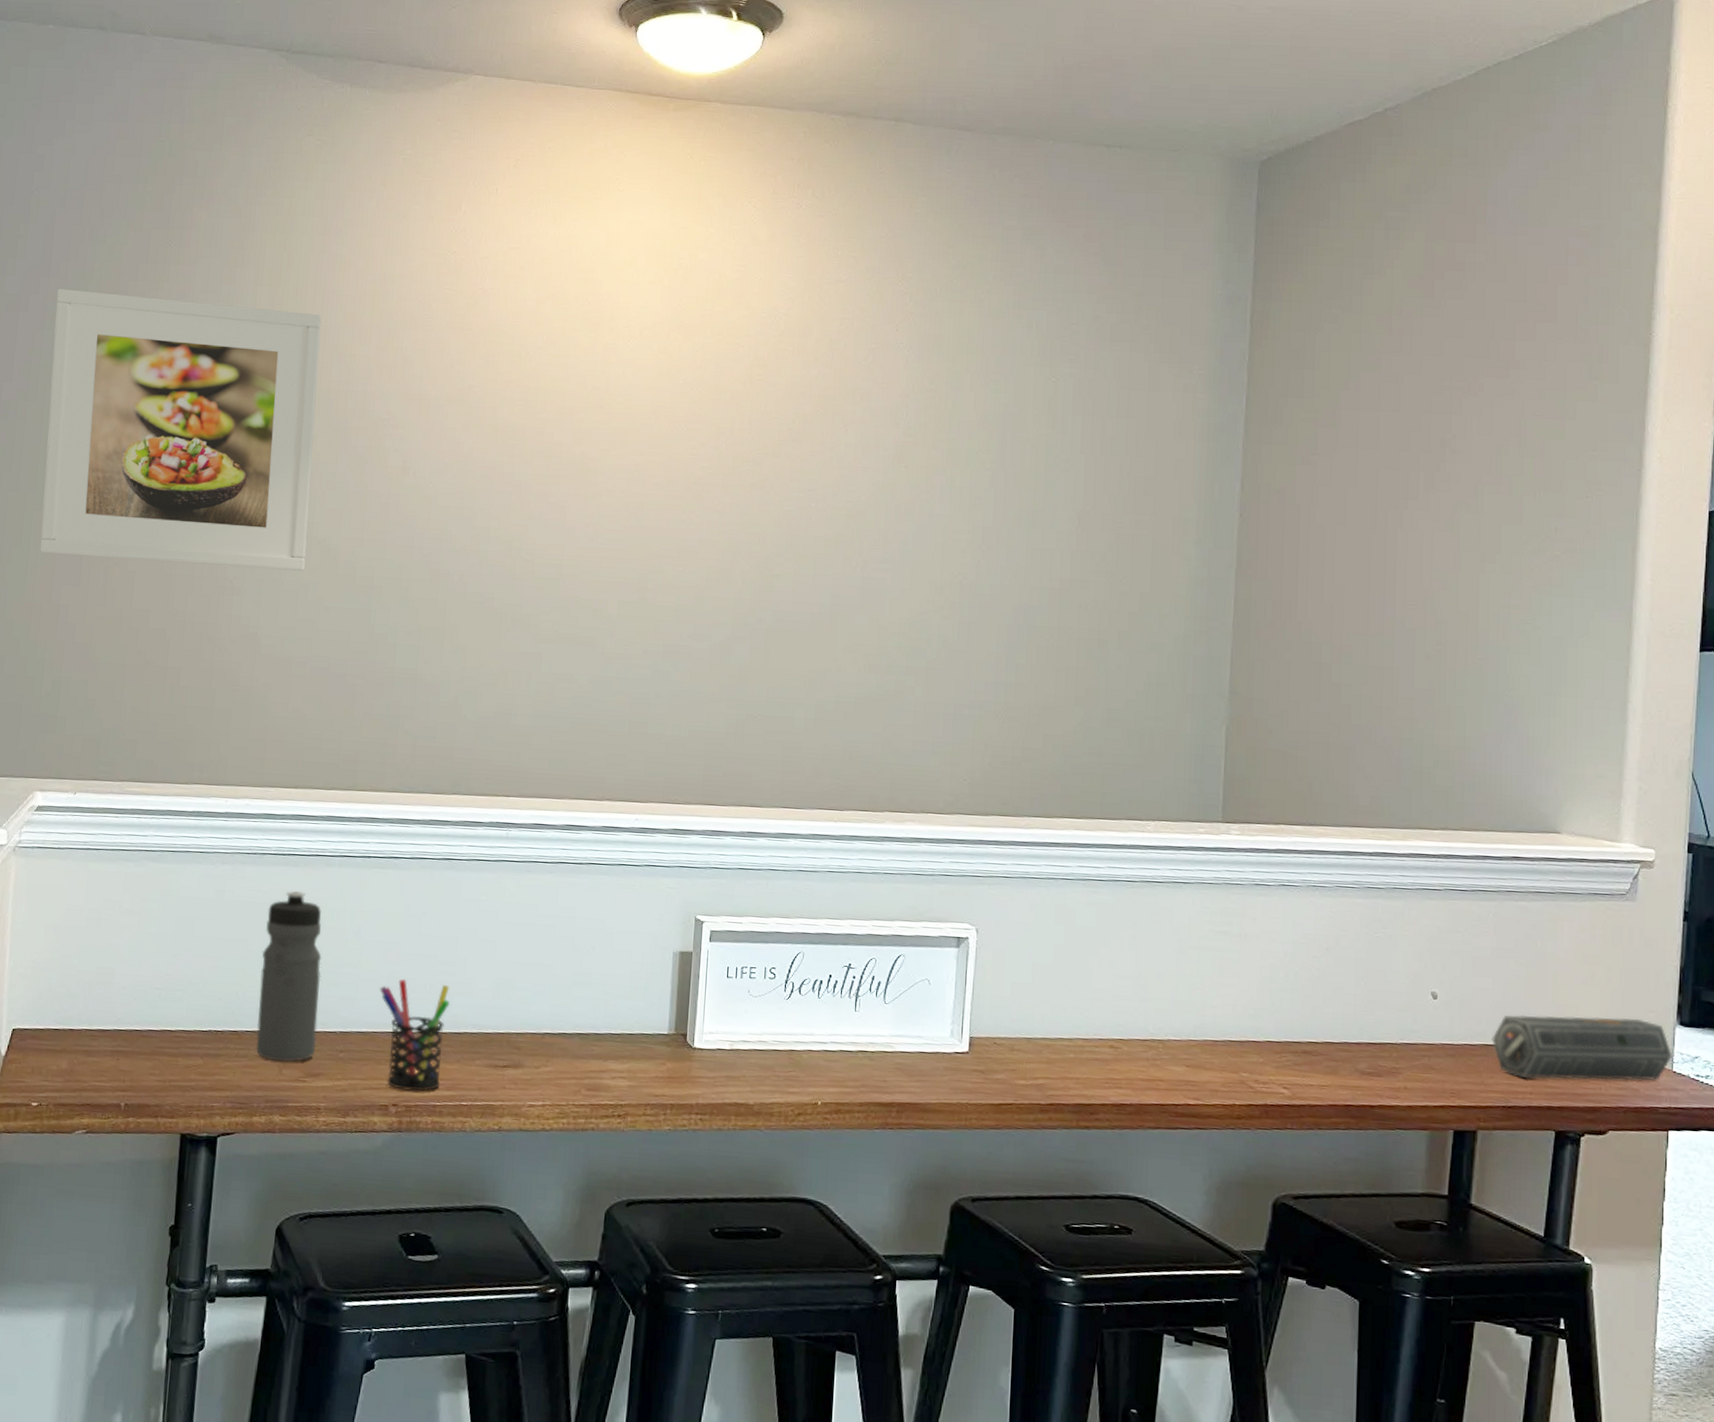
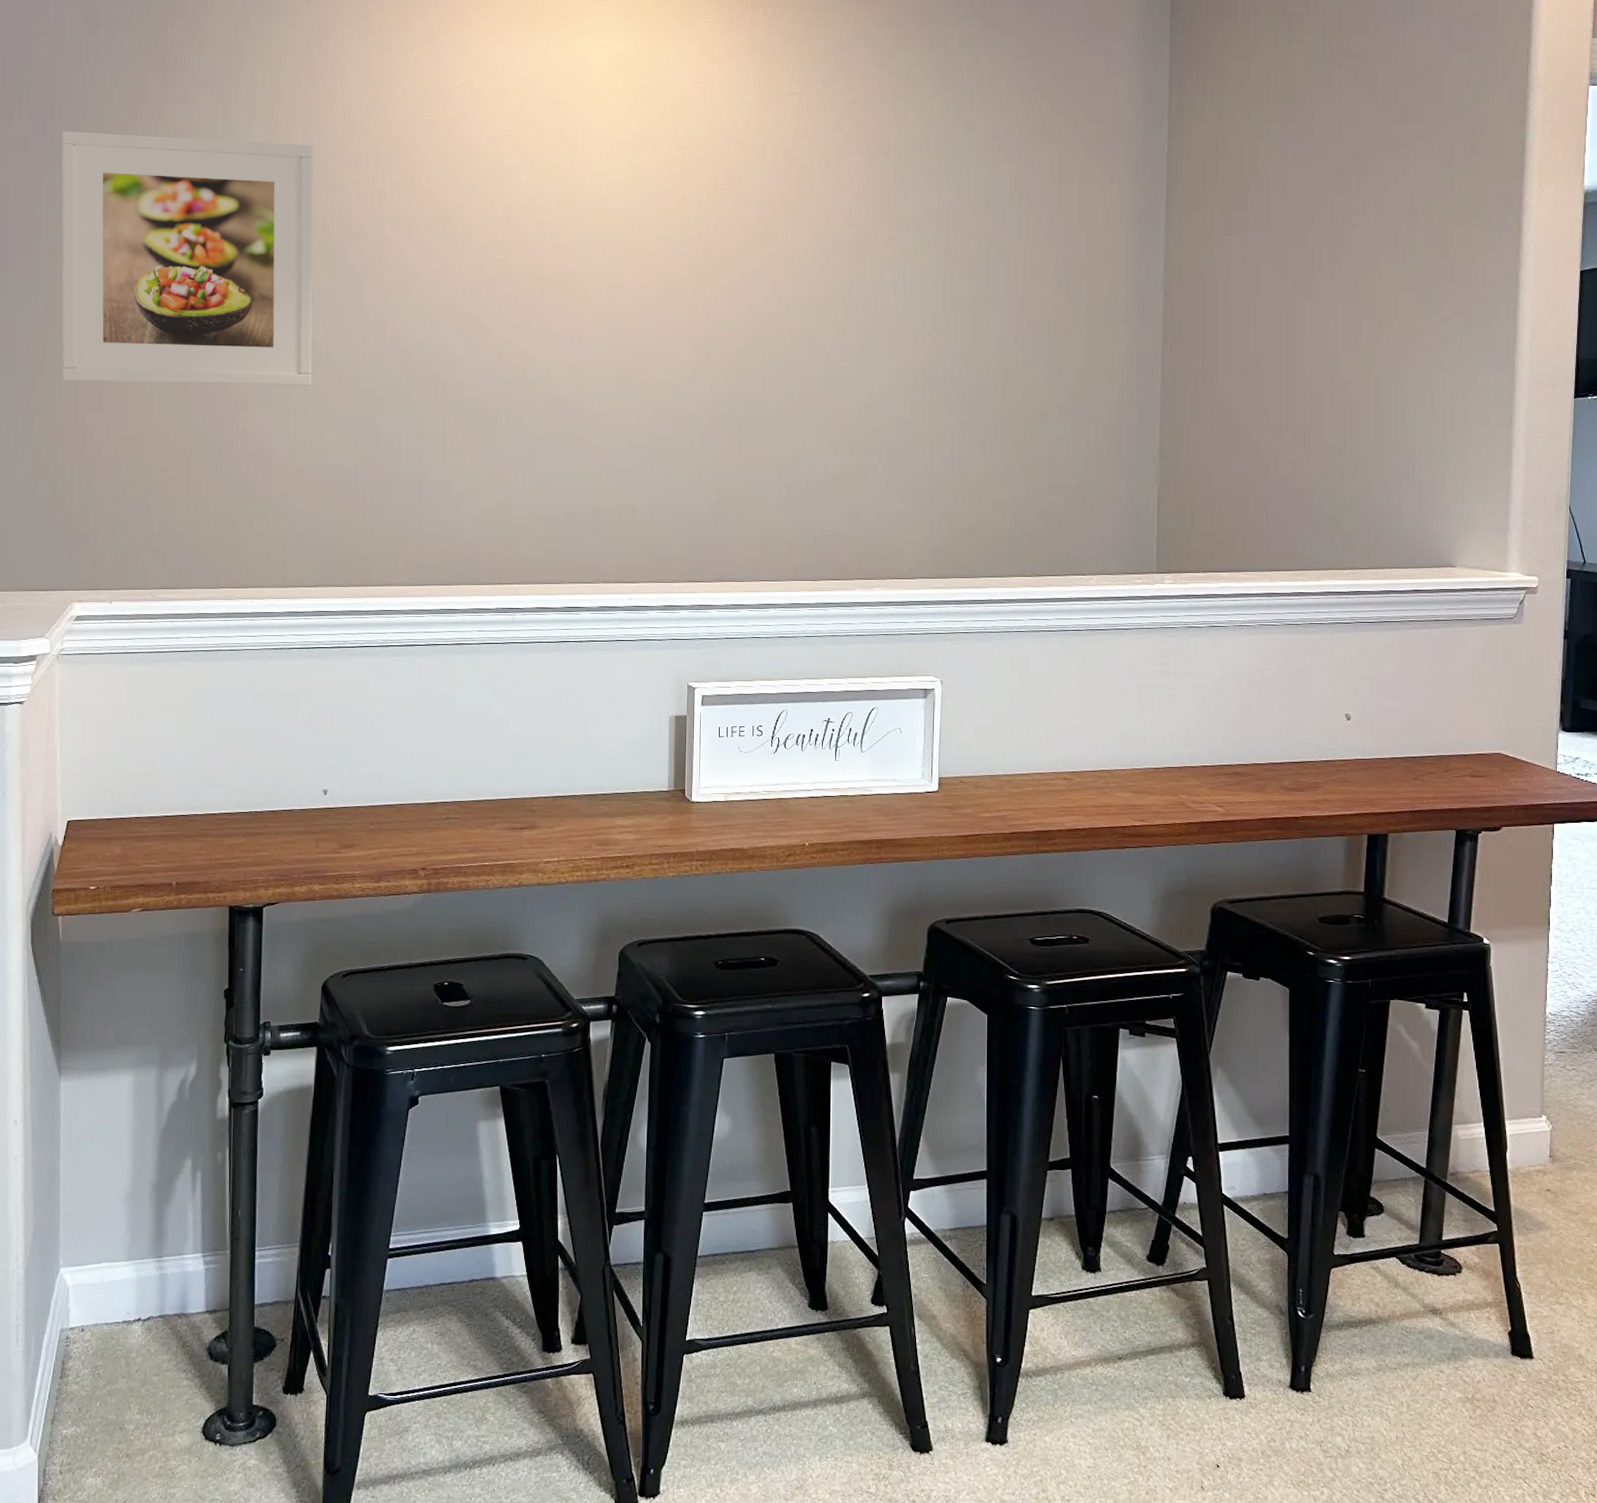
water bottle: present [256,890,322,1062] -> none [293,680,349,836]
pen holder: present [380,979,450,1091] -> none [404,755,468,855]
speaker: present [1492,1014,1673,1081] -> none [1399,727,1557,786]

